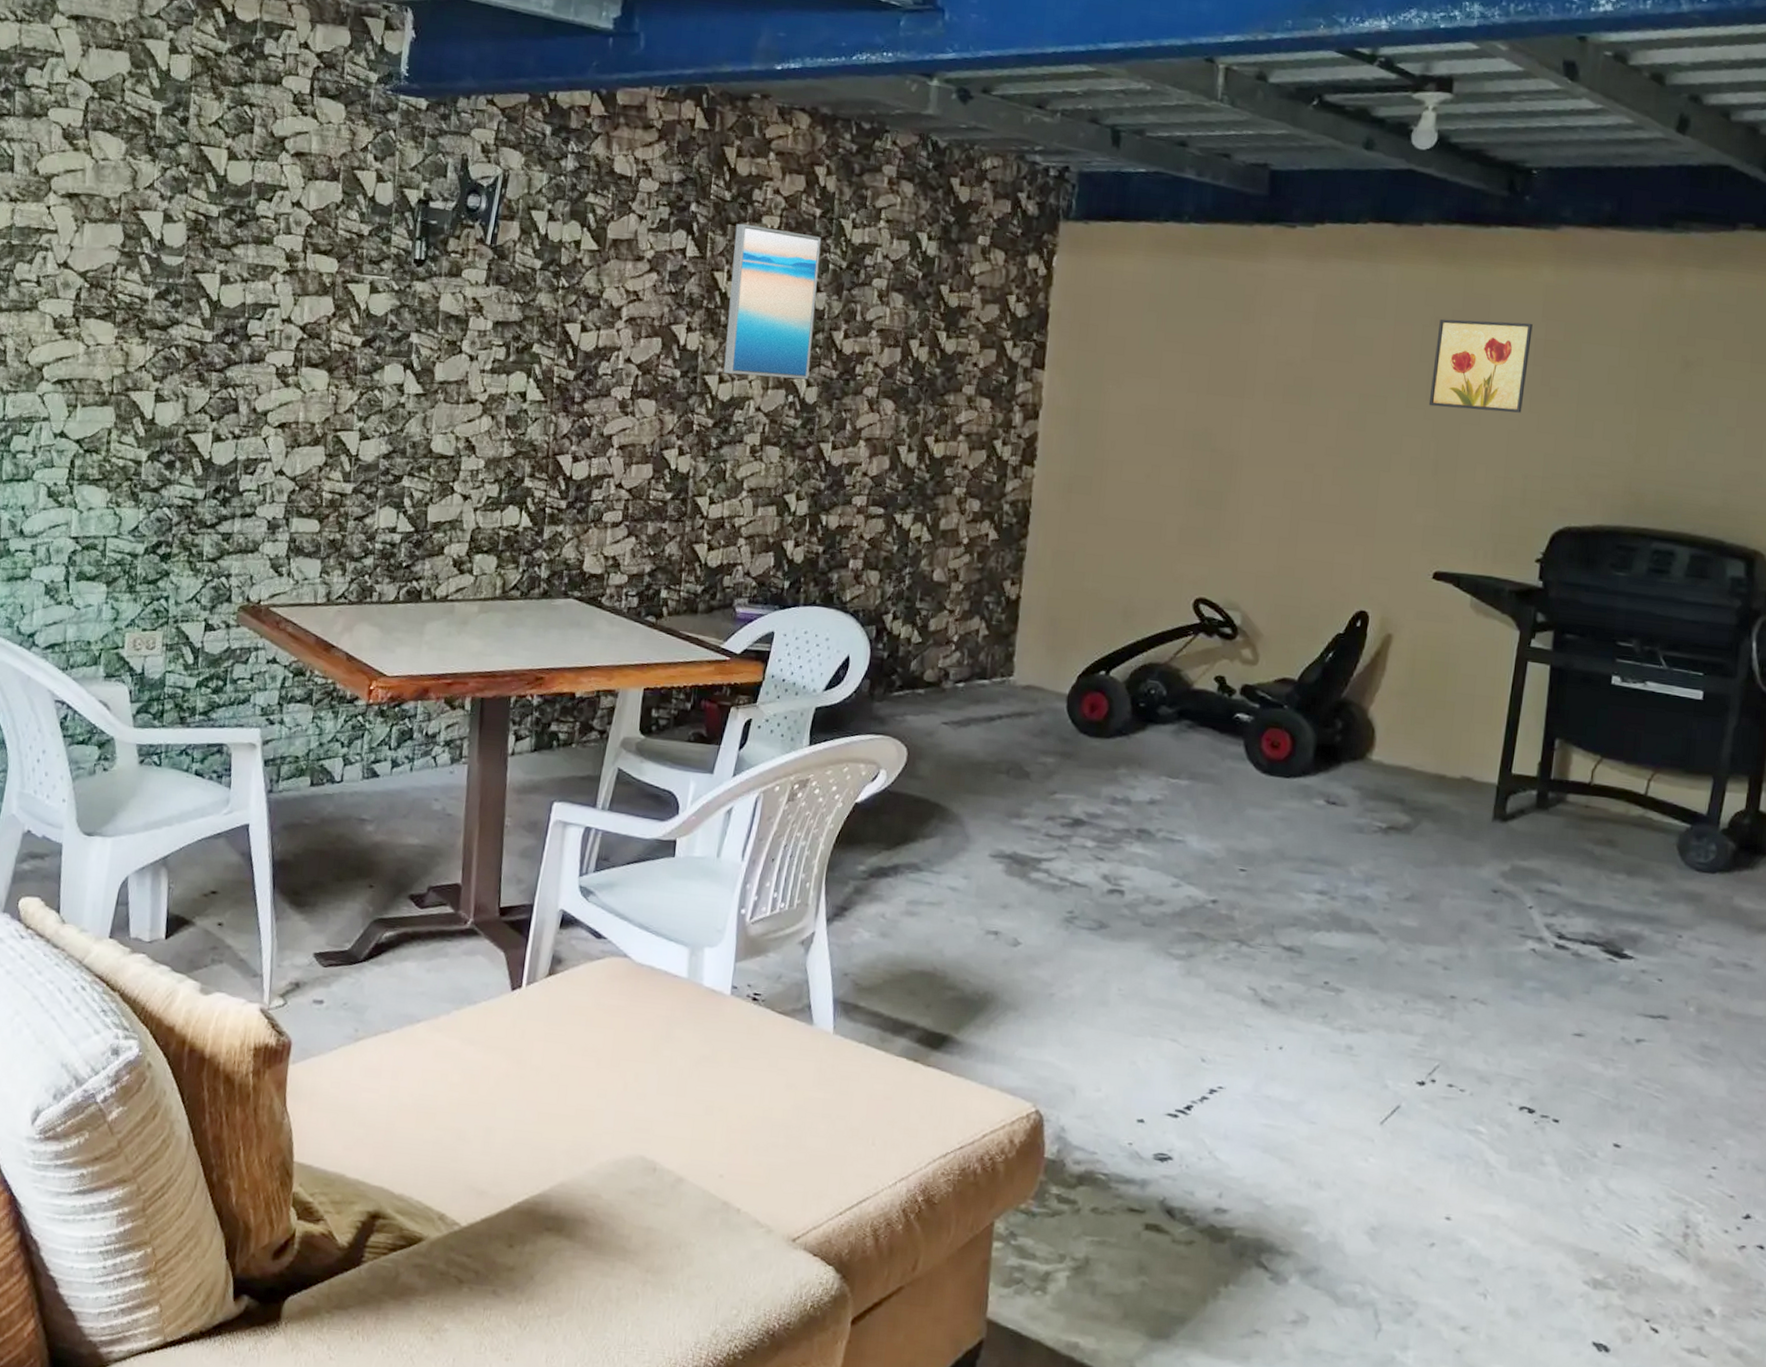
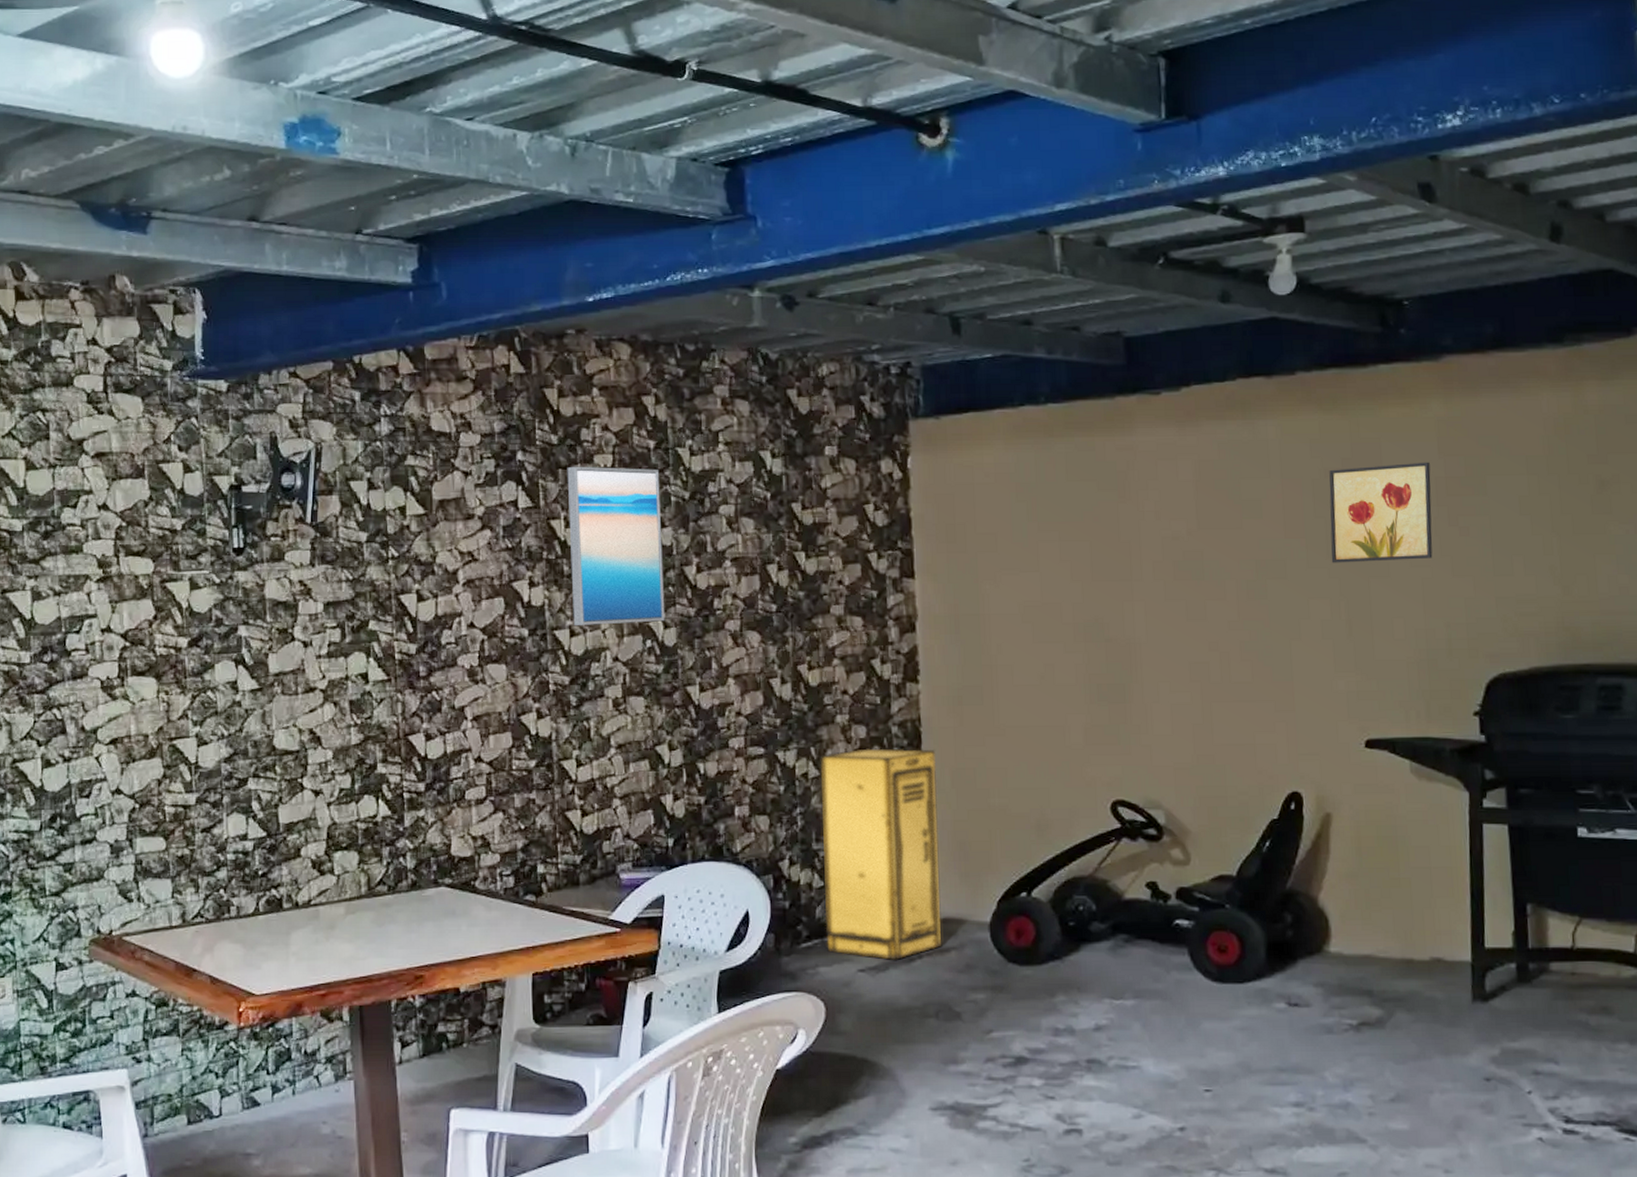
storage cabinet: none [916,520,1041,719] -> present [820,747,942,961]

